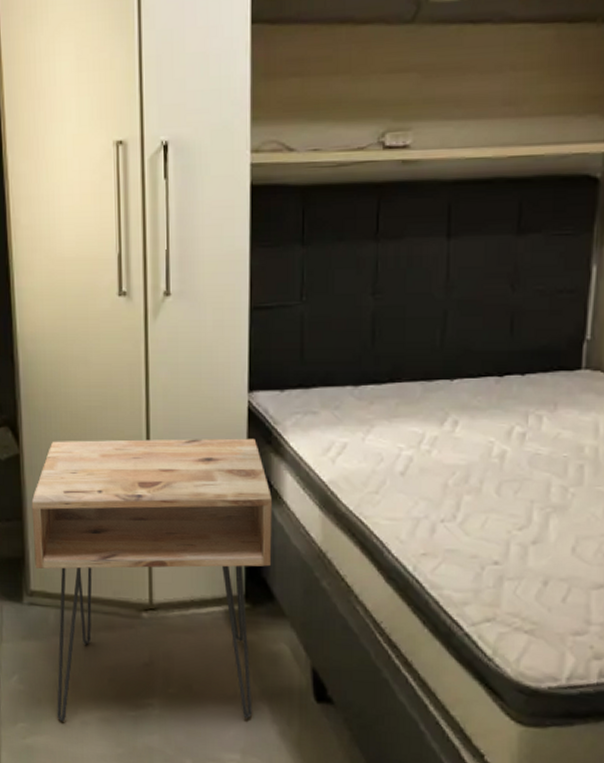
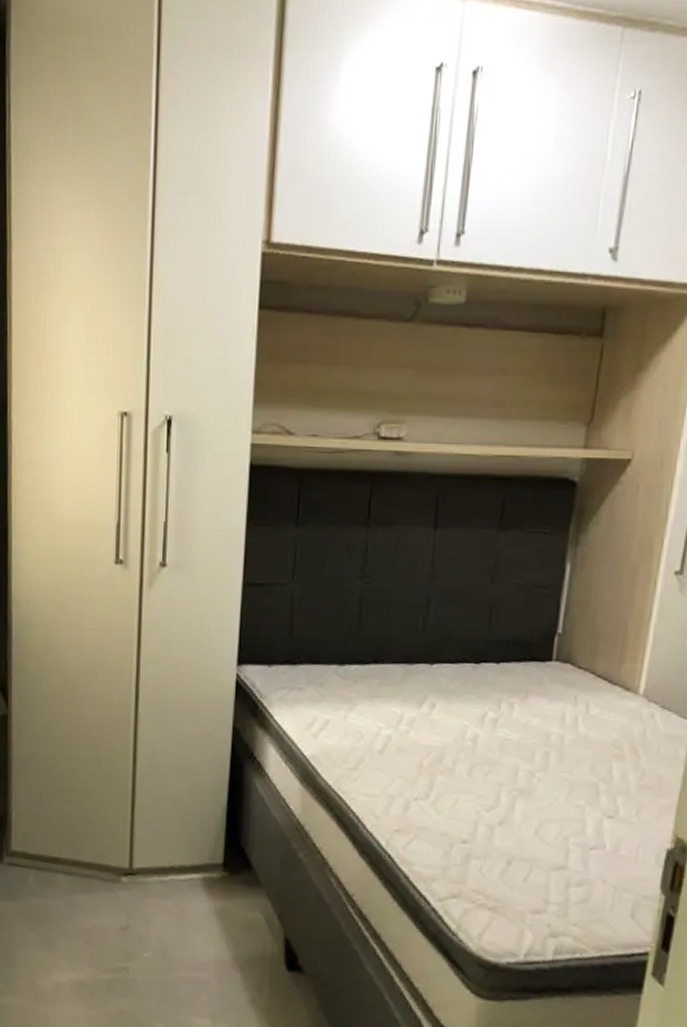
nightstand: present [31,438,272,722] -> none [16,703,255,985]

